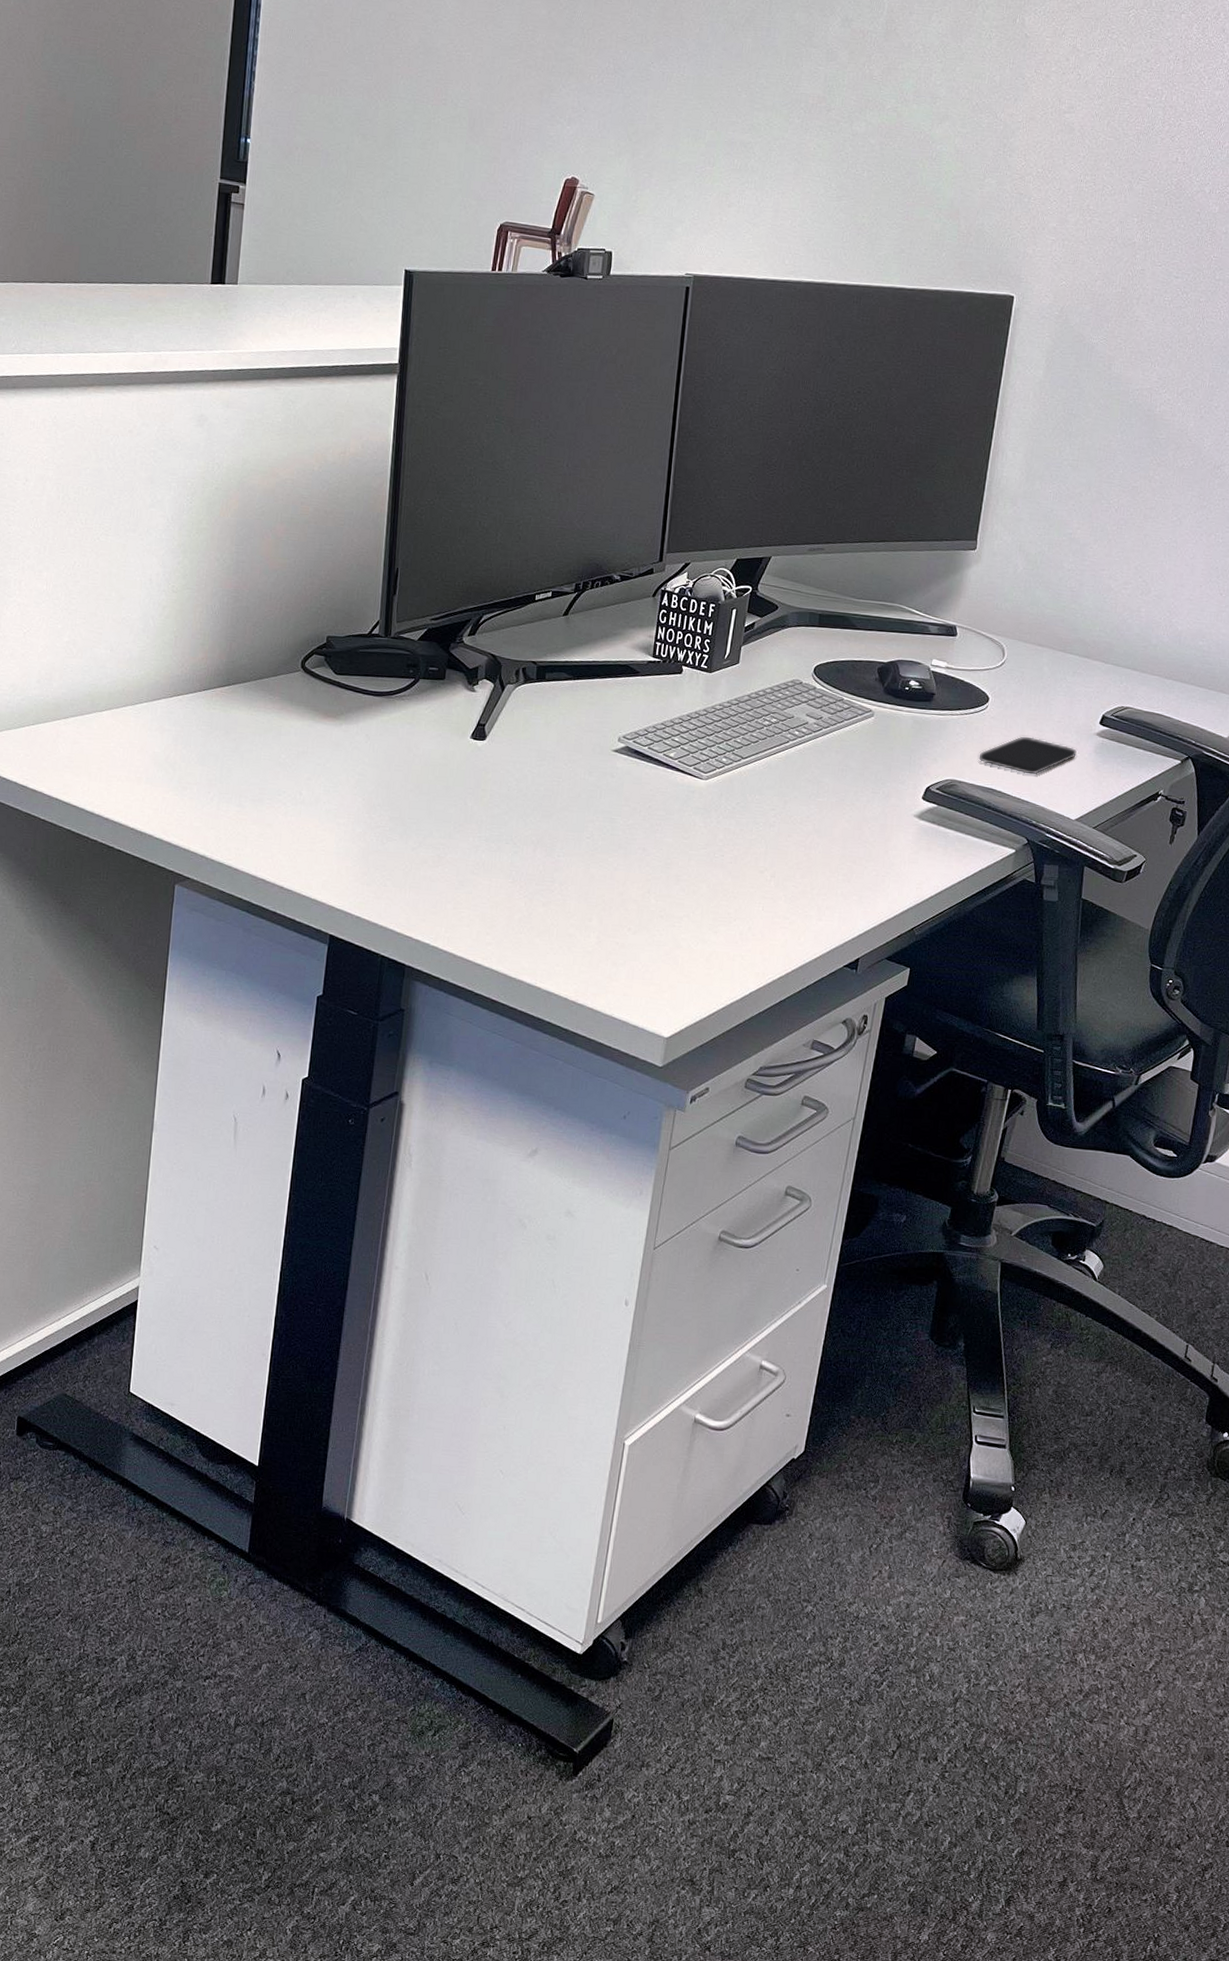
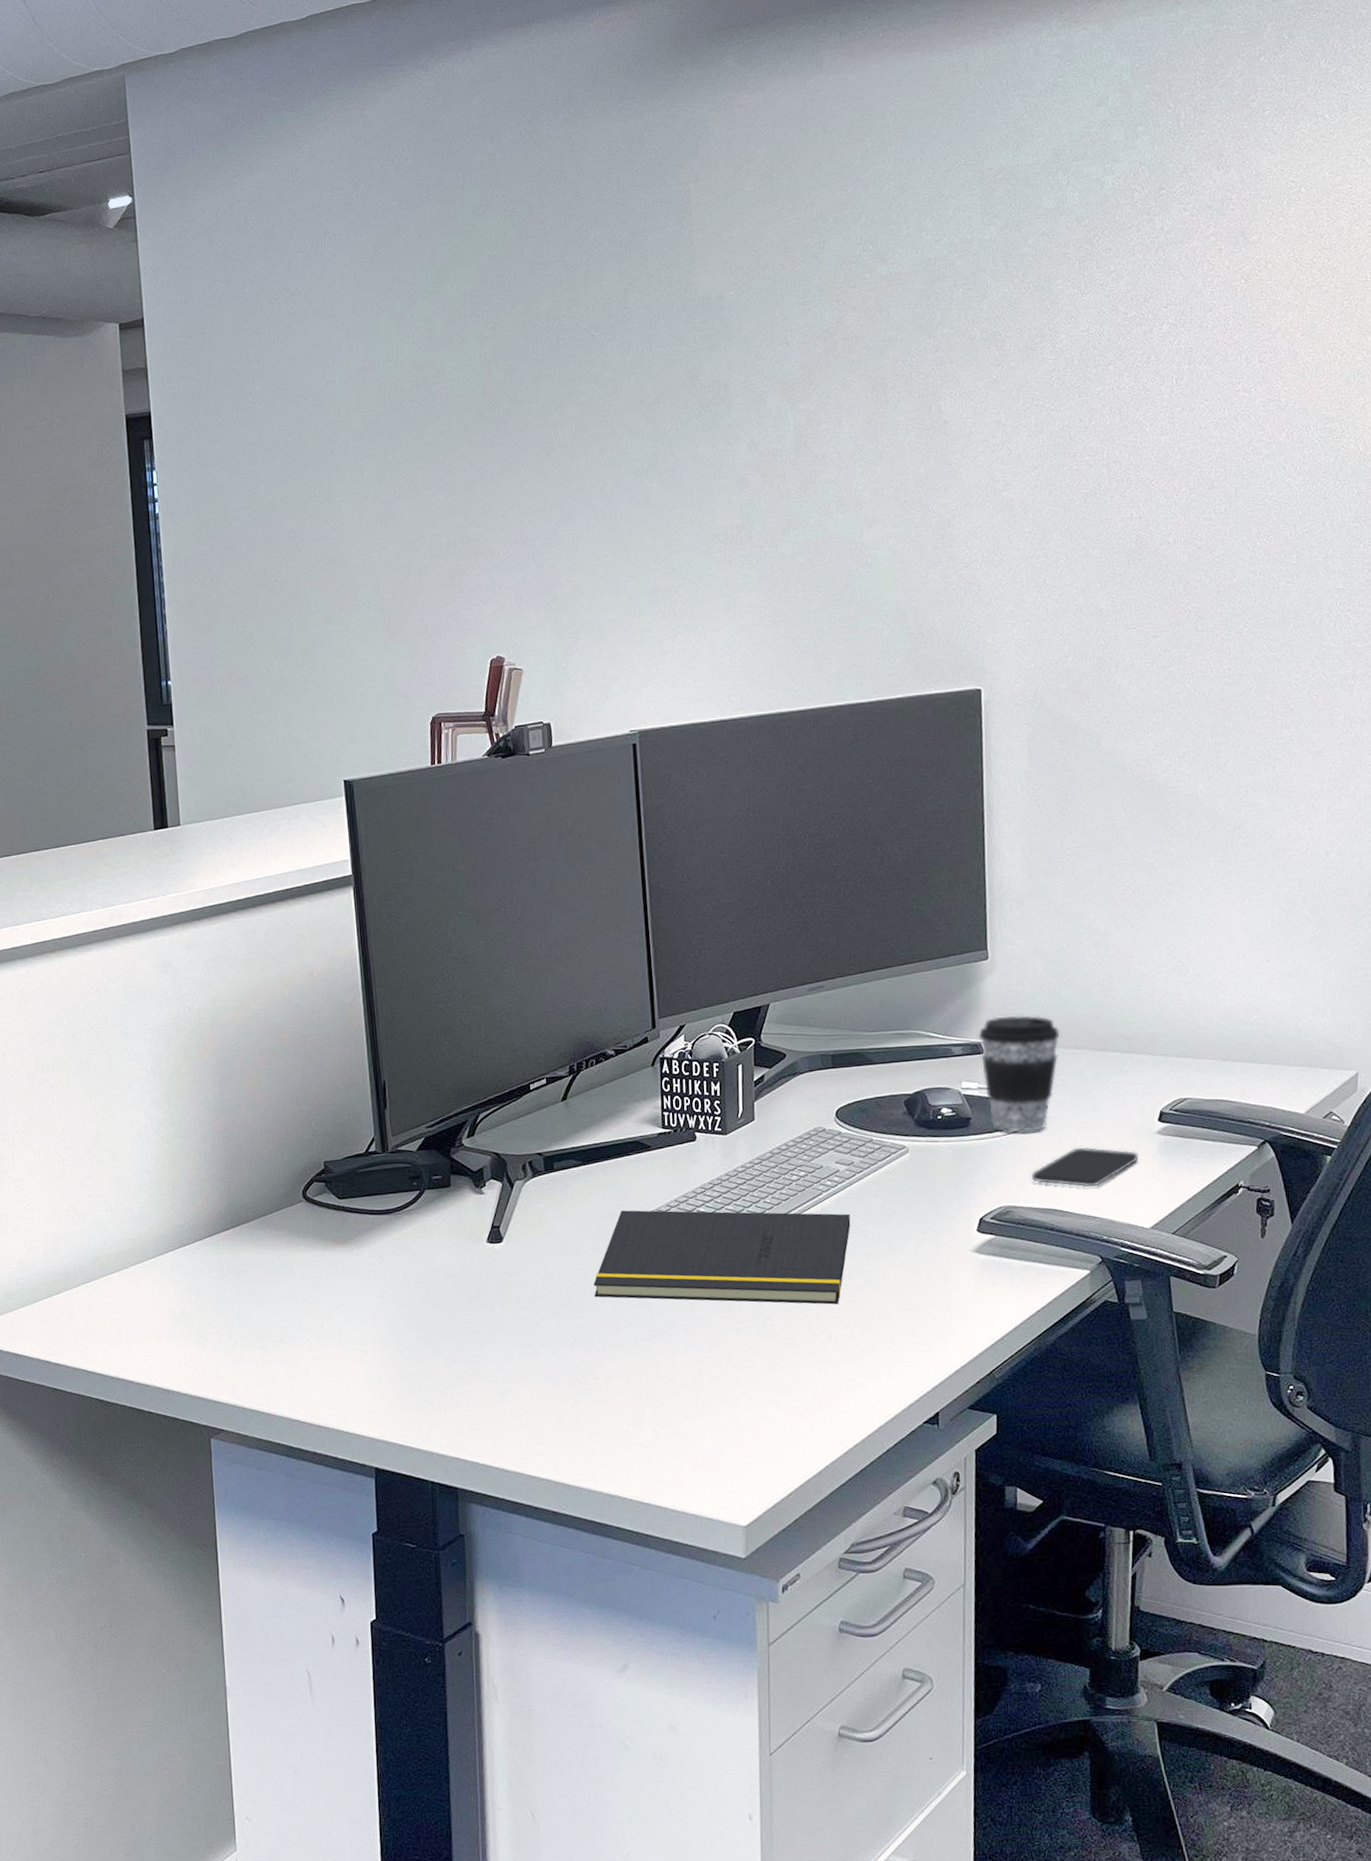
notepad: none [563,728,811,846] -> present [593,1210,851,1305]
coffee cup: none [952,604,1028,716] -> present [978,1015,1060,1133]

